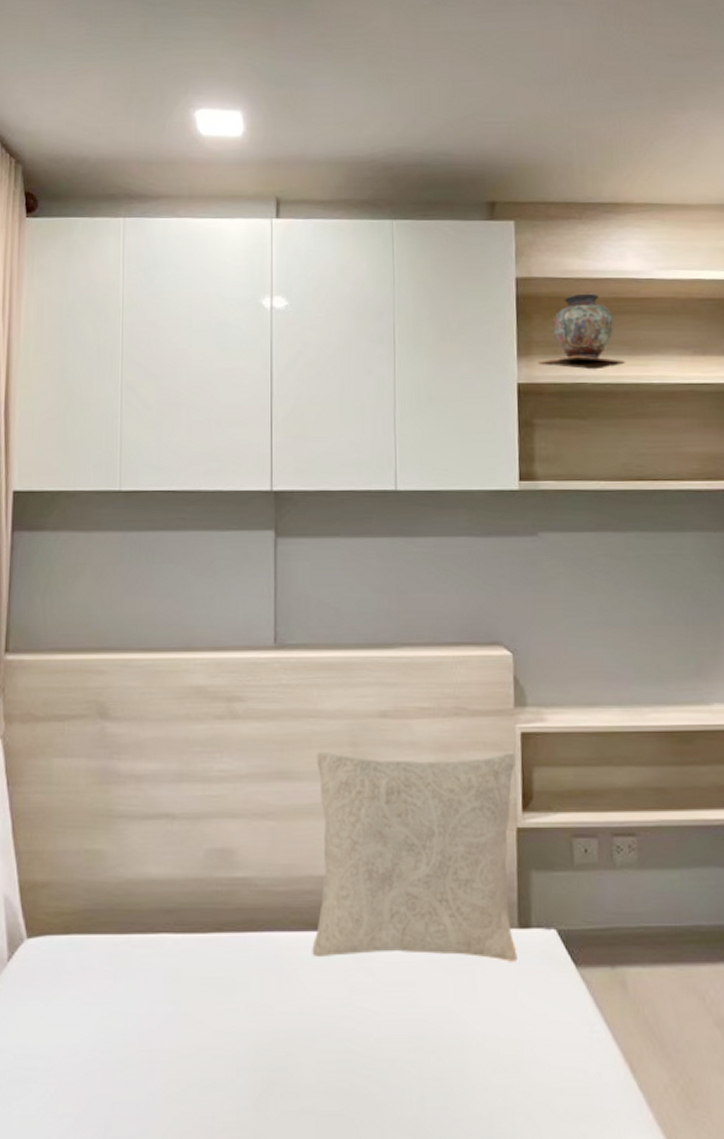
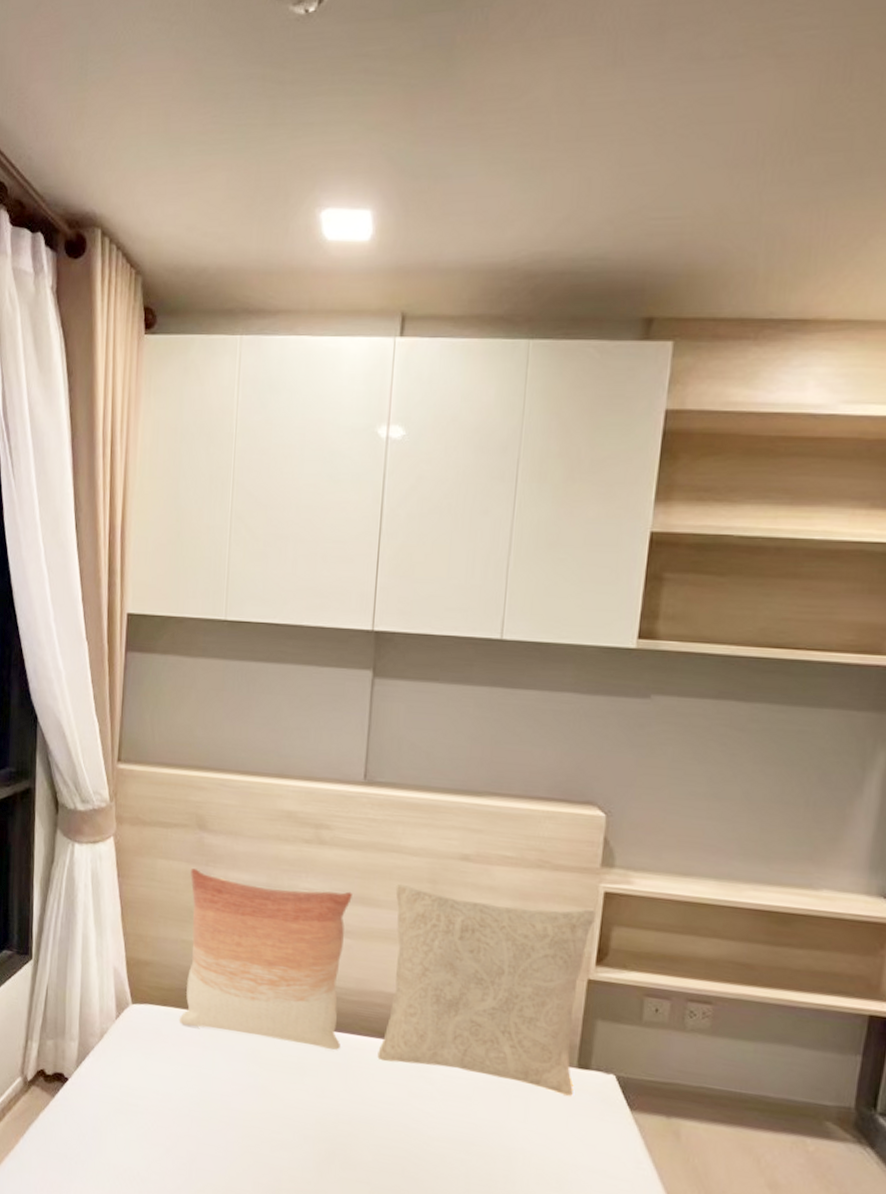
pillow: none [84,763,271,955] -> present [178,867,352,1050]
decorative vase: present [537,293,626,370] -> none [677,430,785,521]

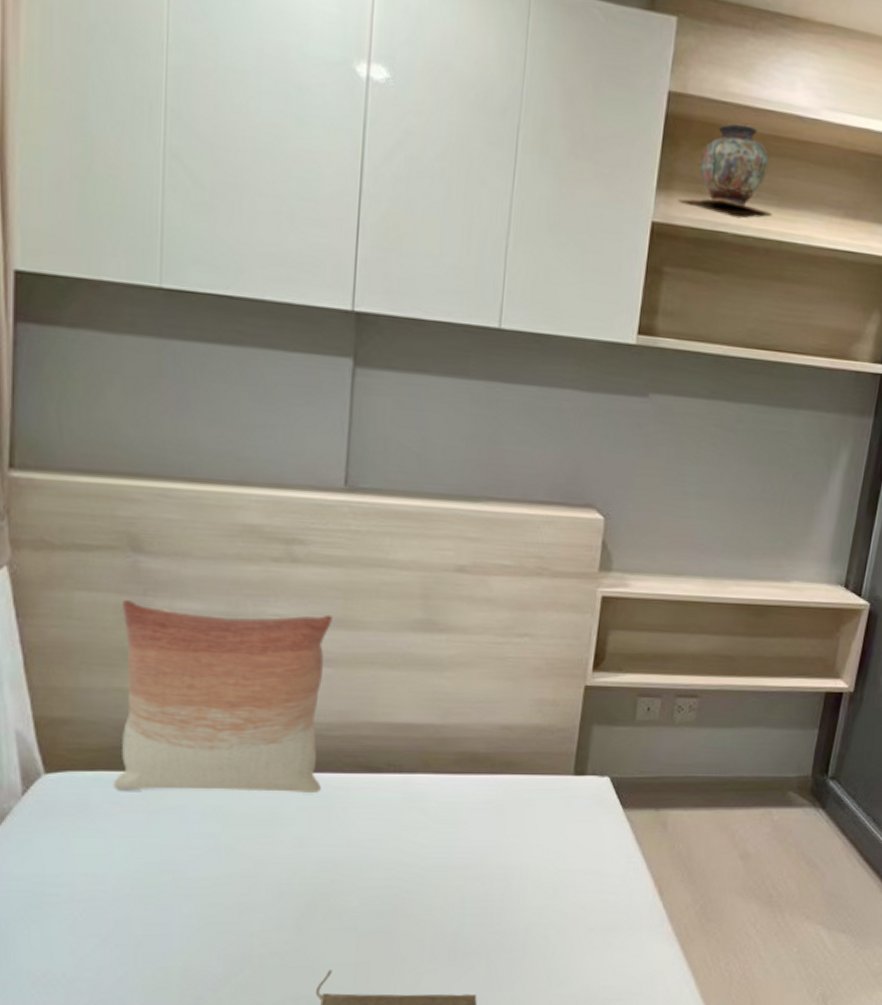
pillow: present [377,883,597,1096] -> none [364,601,595,804]
decorative vase: none [677,430,785,521] -> present [677,123,774,219]

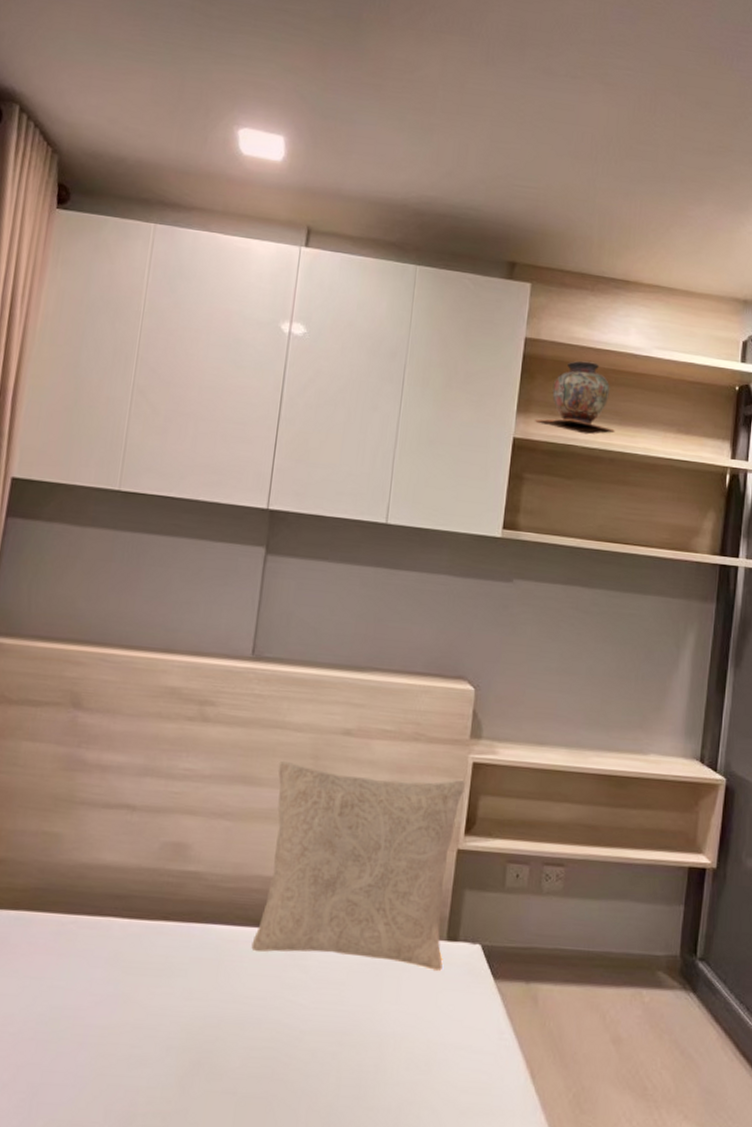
pillow: present [112,599,332,793] -> none [31,749,234,944]
pillow: none [364,601,595,804] -> present [251,760,466,971]

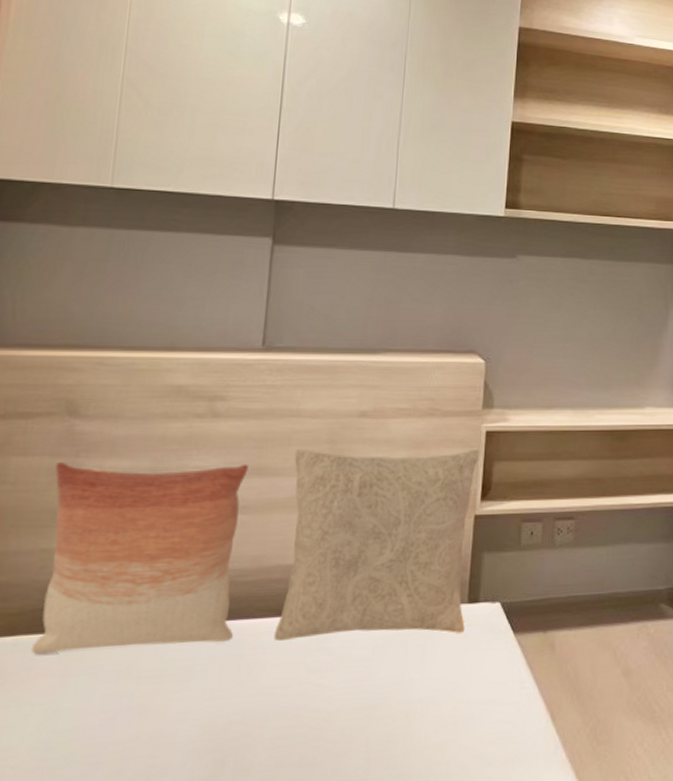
pillow: none [31,749,234,944] -> present [30,461,248,655]
decorative vase: present [534,360,616,435] -> none [530,48,605,117]

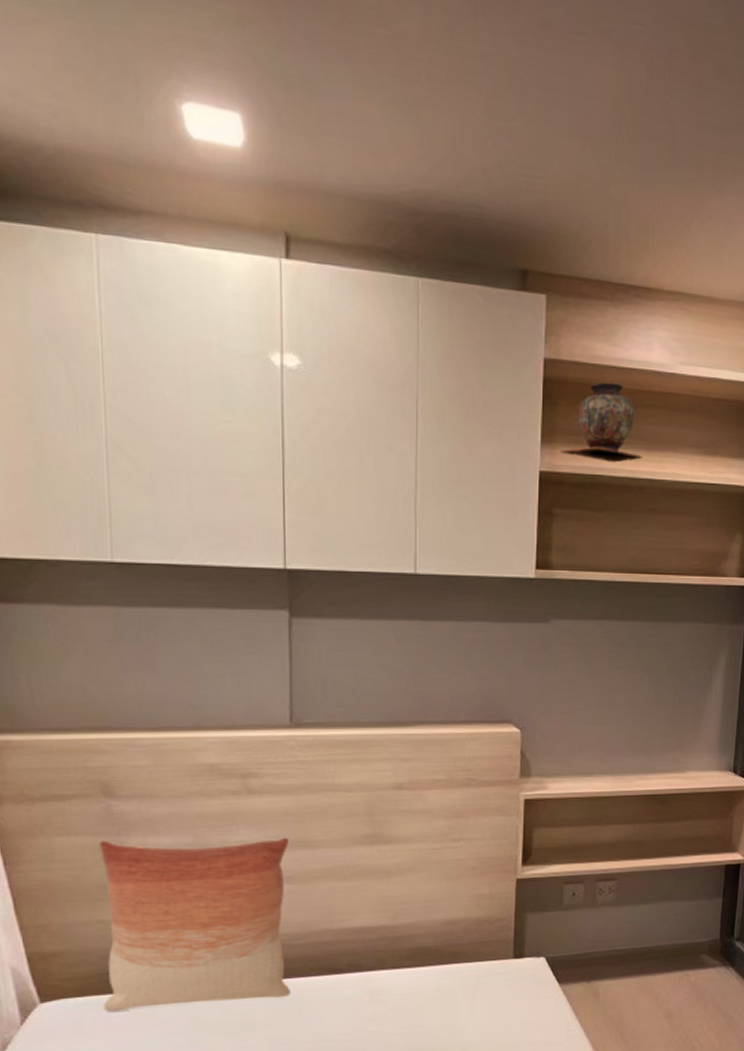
pillow: present [274,448,481,641] -> none [329,817,520,995]
decorative vase: none [530,48,605,117] -> present [559,382,643,463]

